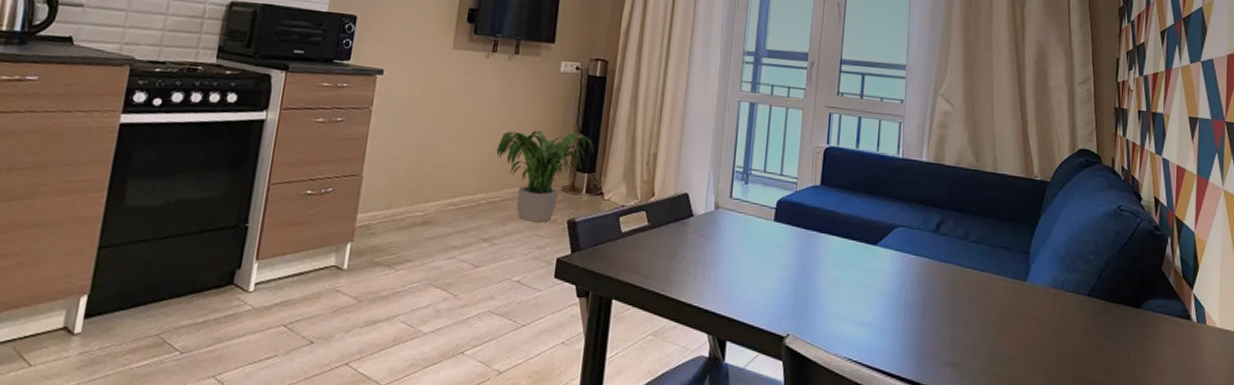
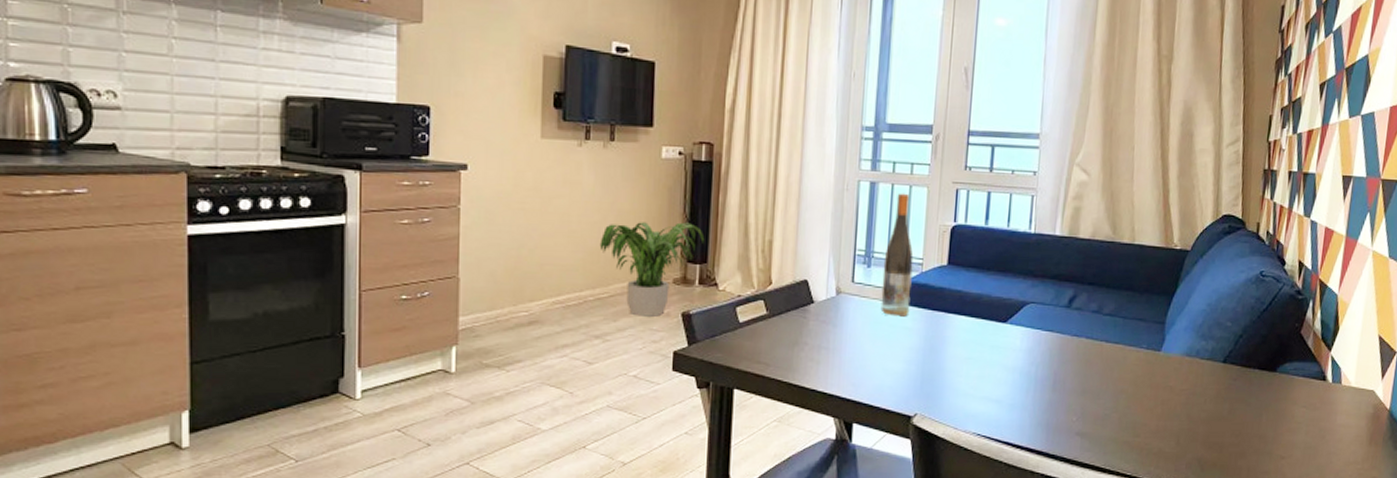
wine bottle: none [756,114,789,234] -> present [880,193,914,317]

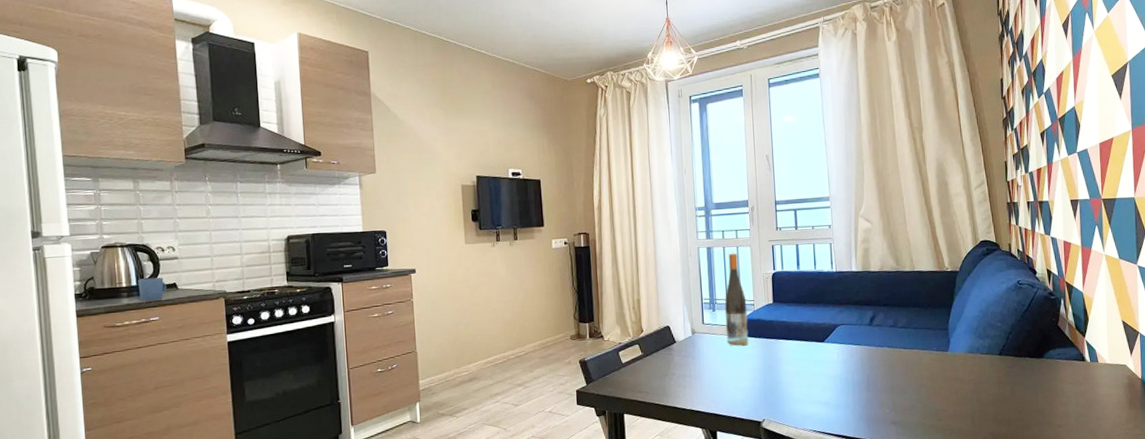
mug: none [58,131,102,167] -> present [138,277,167,303]
potted plant: present [599,222,705,317] -> none [514,293,590,367]

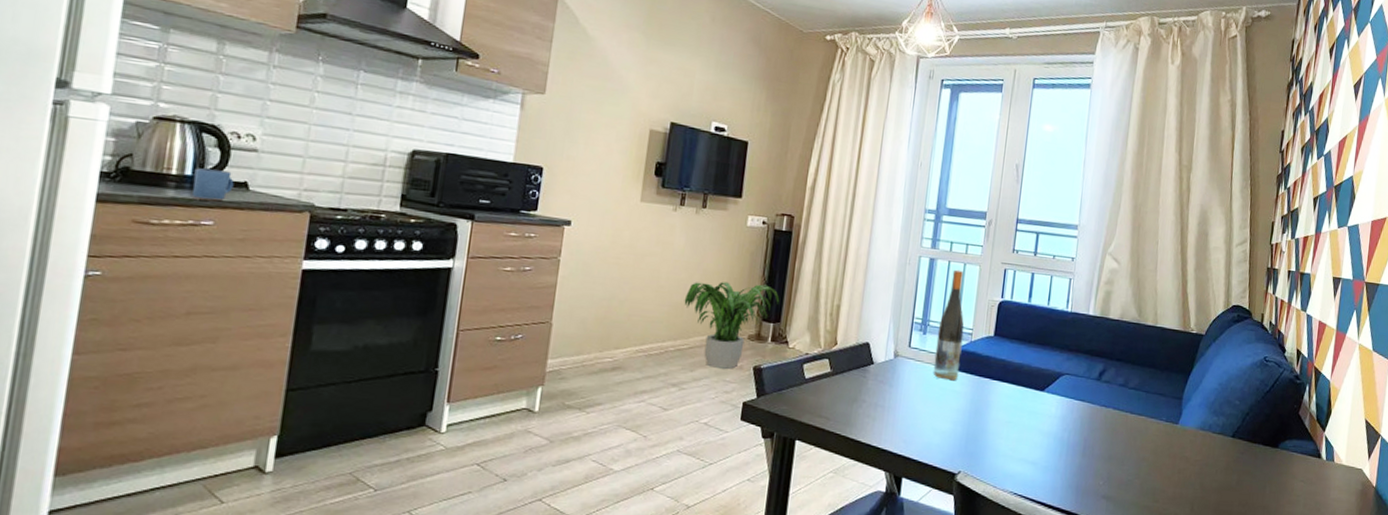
potted plant: none [514,293,590,367] -> present [684,282,780,369]

